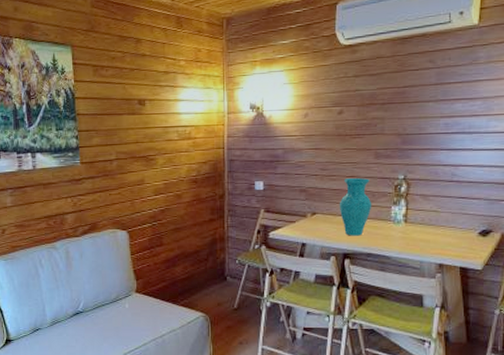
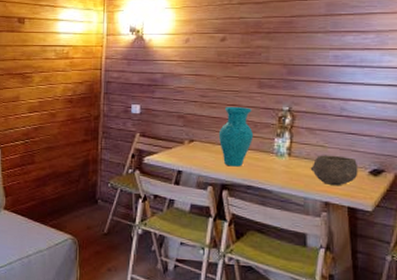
bowl: none [425,219,469,248] -> present [310,155,358,186]

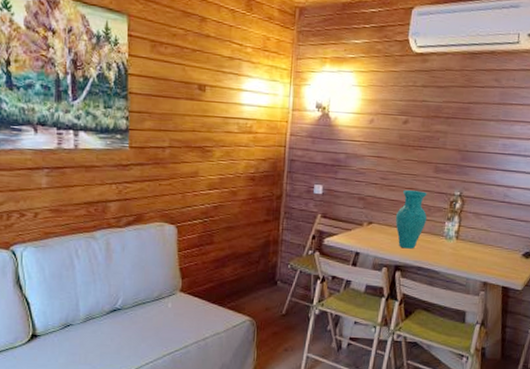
bowl: present [310,155,358,186] -> none [474,238,514,268]

